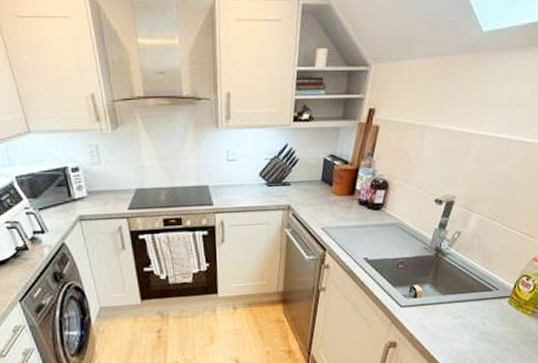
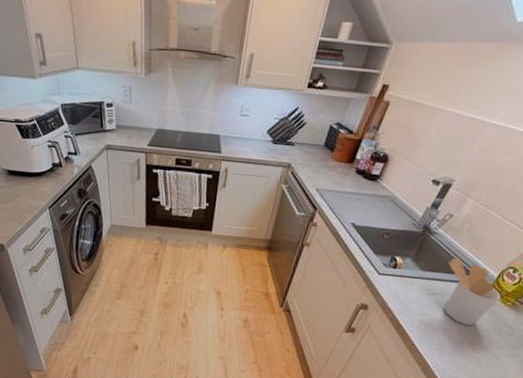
utensil holder: none [466,275,521,343] -> present [444,257,501,326]

